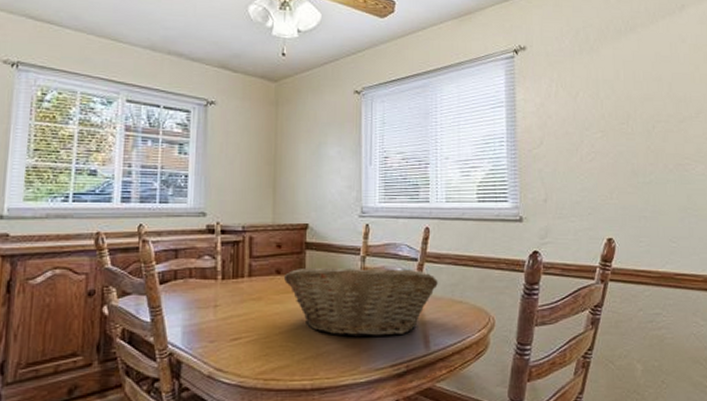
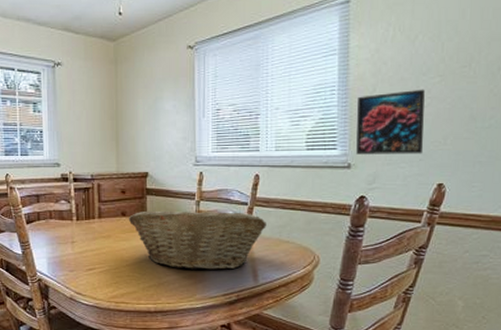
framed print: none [526,143,592,208] -> present [356,89,425,155]

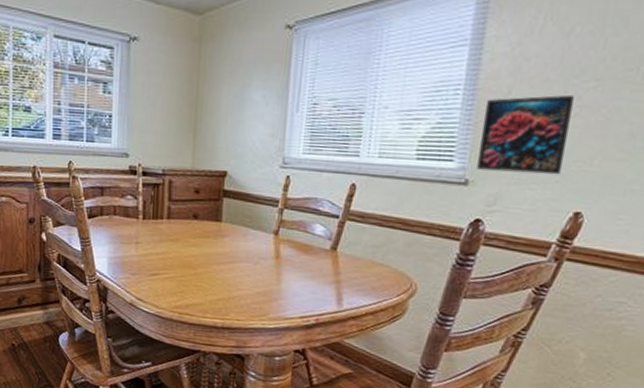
fruit basket: present [128,209,266,271] -> none [200,214,359,290]

